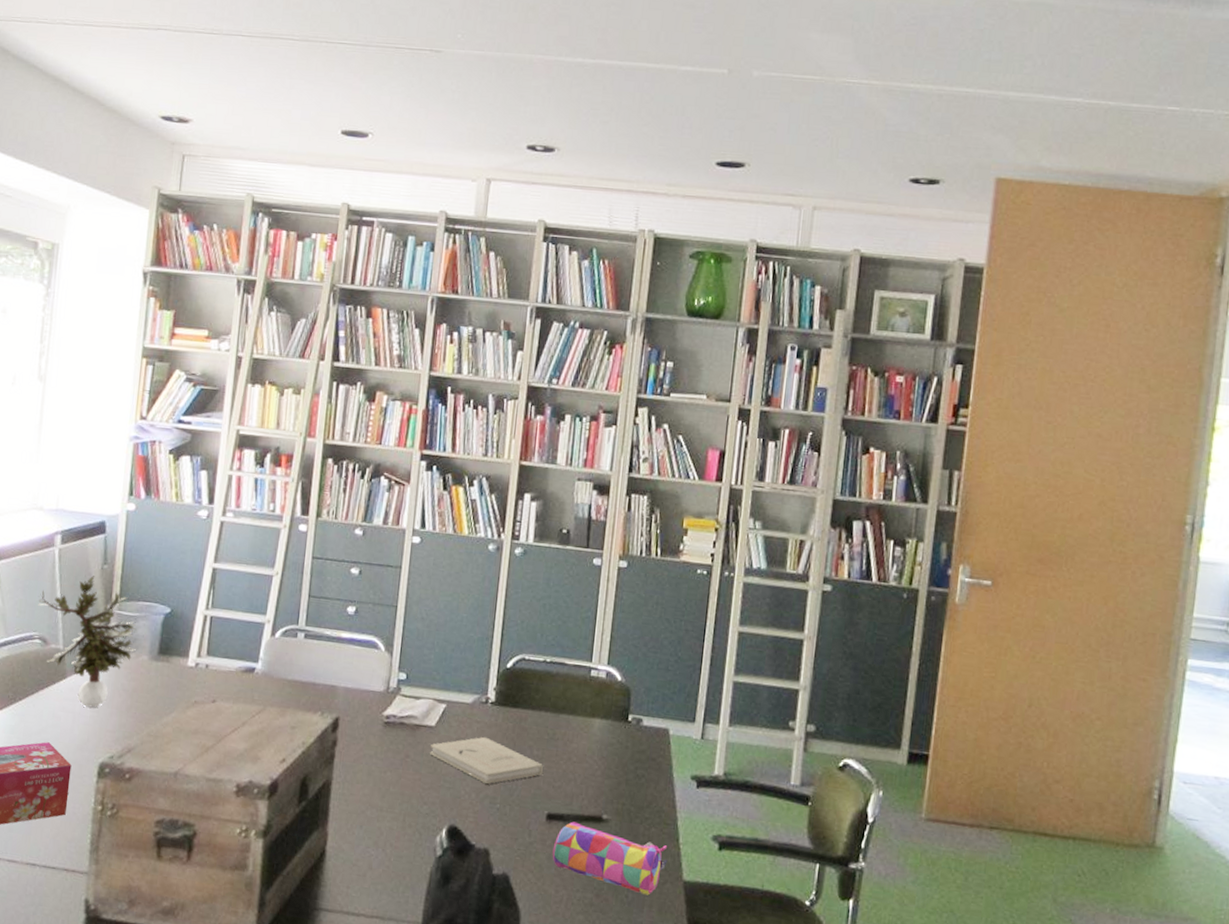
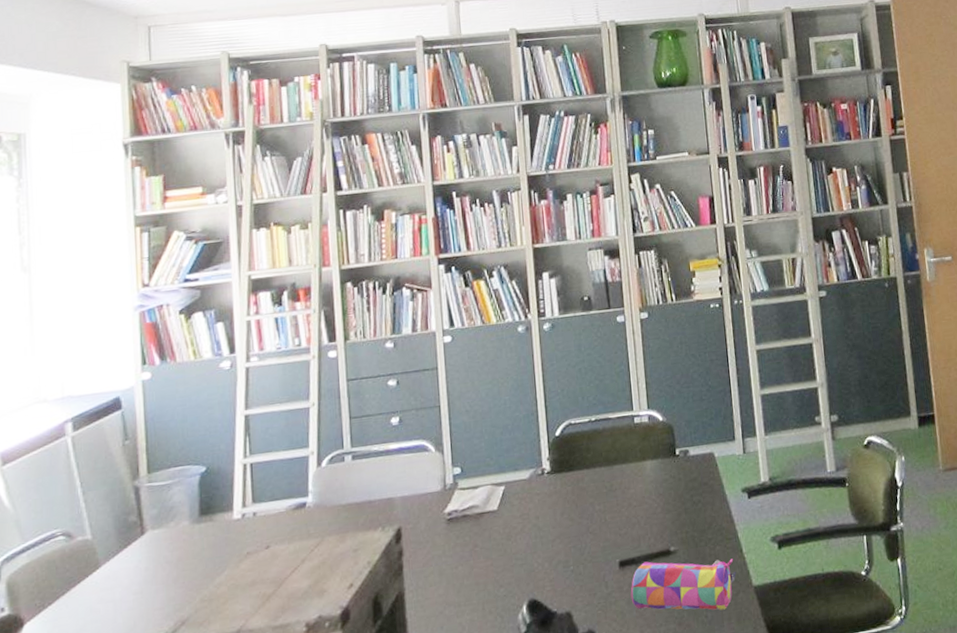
potted plant: present [38,576,136,708] -> none [56,455,174,591]
book: present [430,736,543,785] -> none [497,506,607,551]

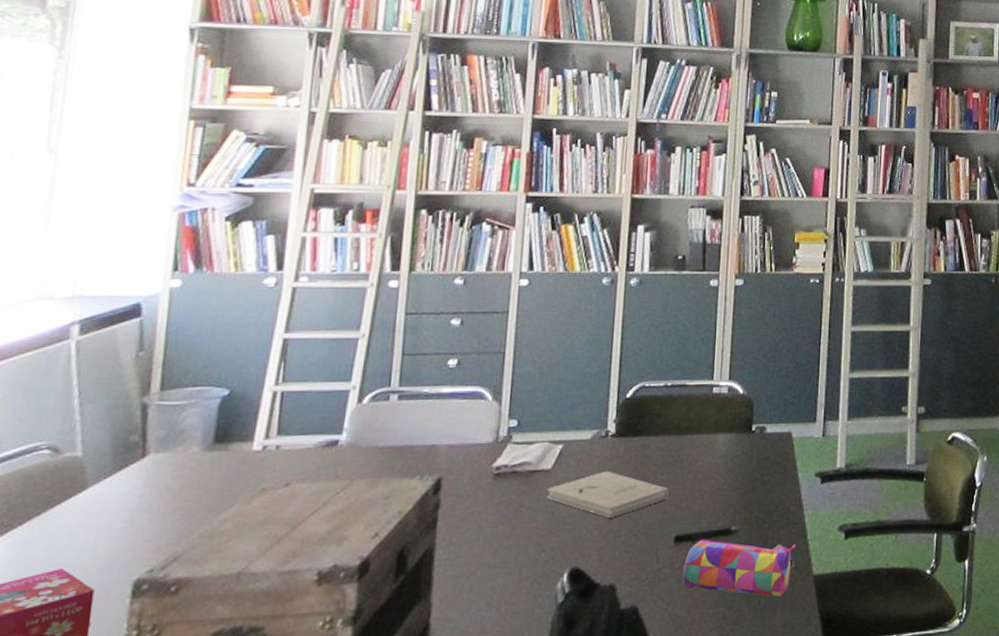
book: none [497,506,607,551] -> present [547,471,669,519]

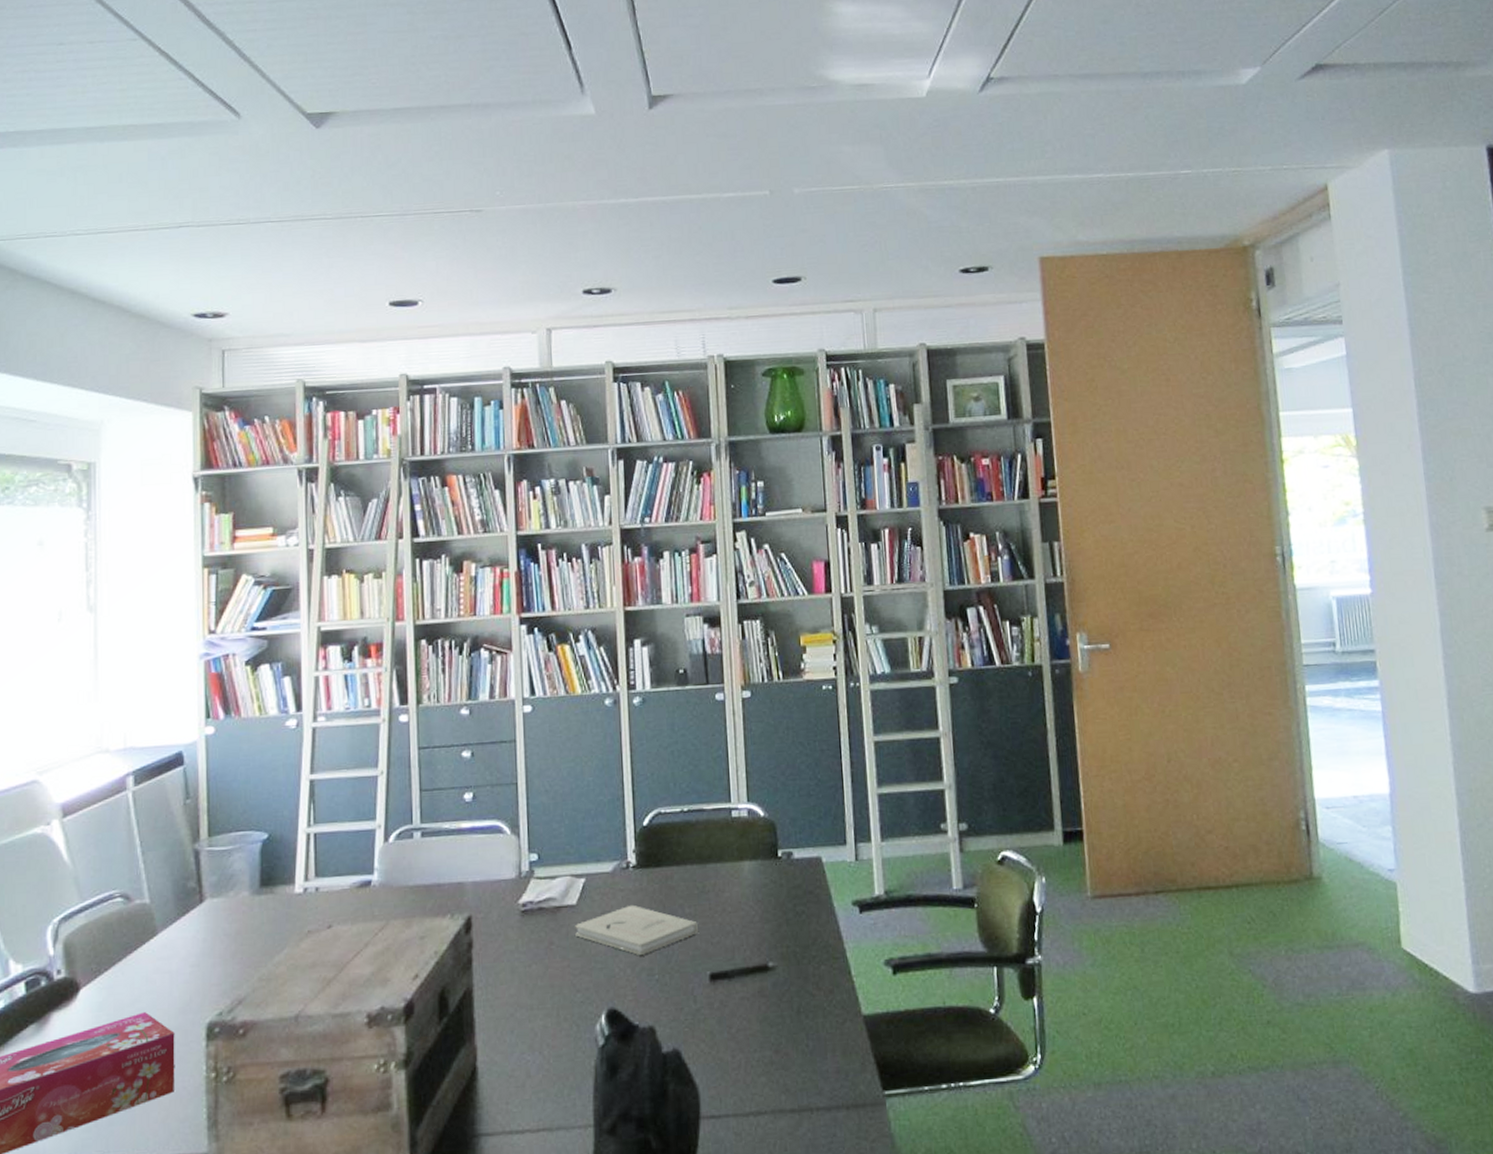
pencil case: present [682,539,797,597] -> none [722,976,843,1040]

